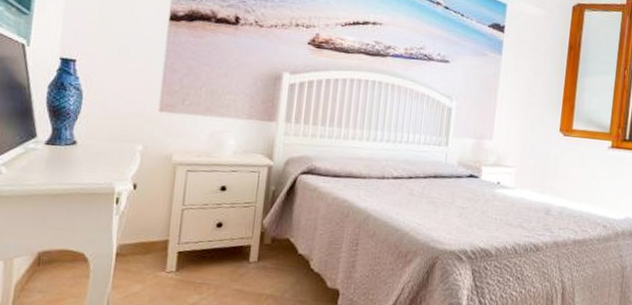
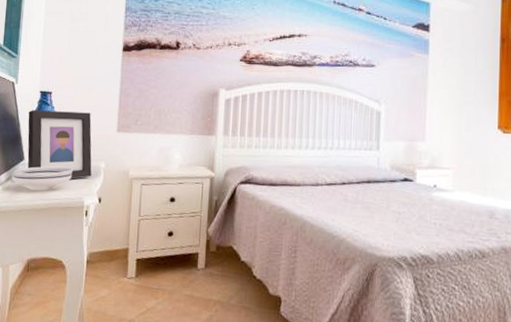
bowl: none [18,145,102,174] -> present [11,166,73,191]
picture frame: none [41,79,127,161] -> present [27,110,92,179]

